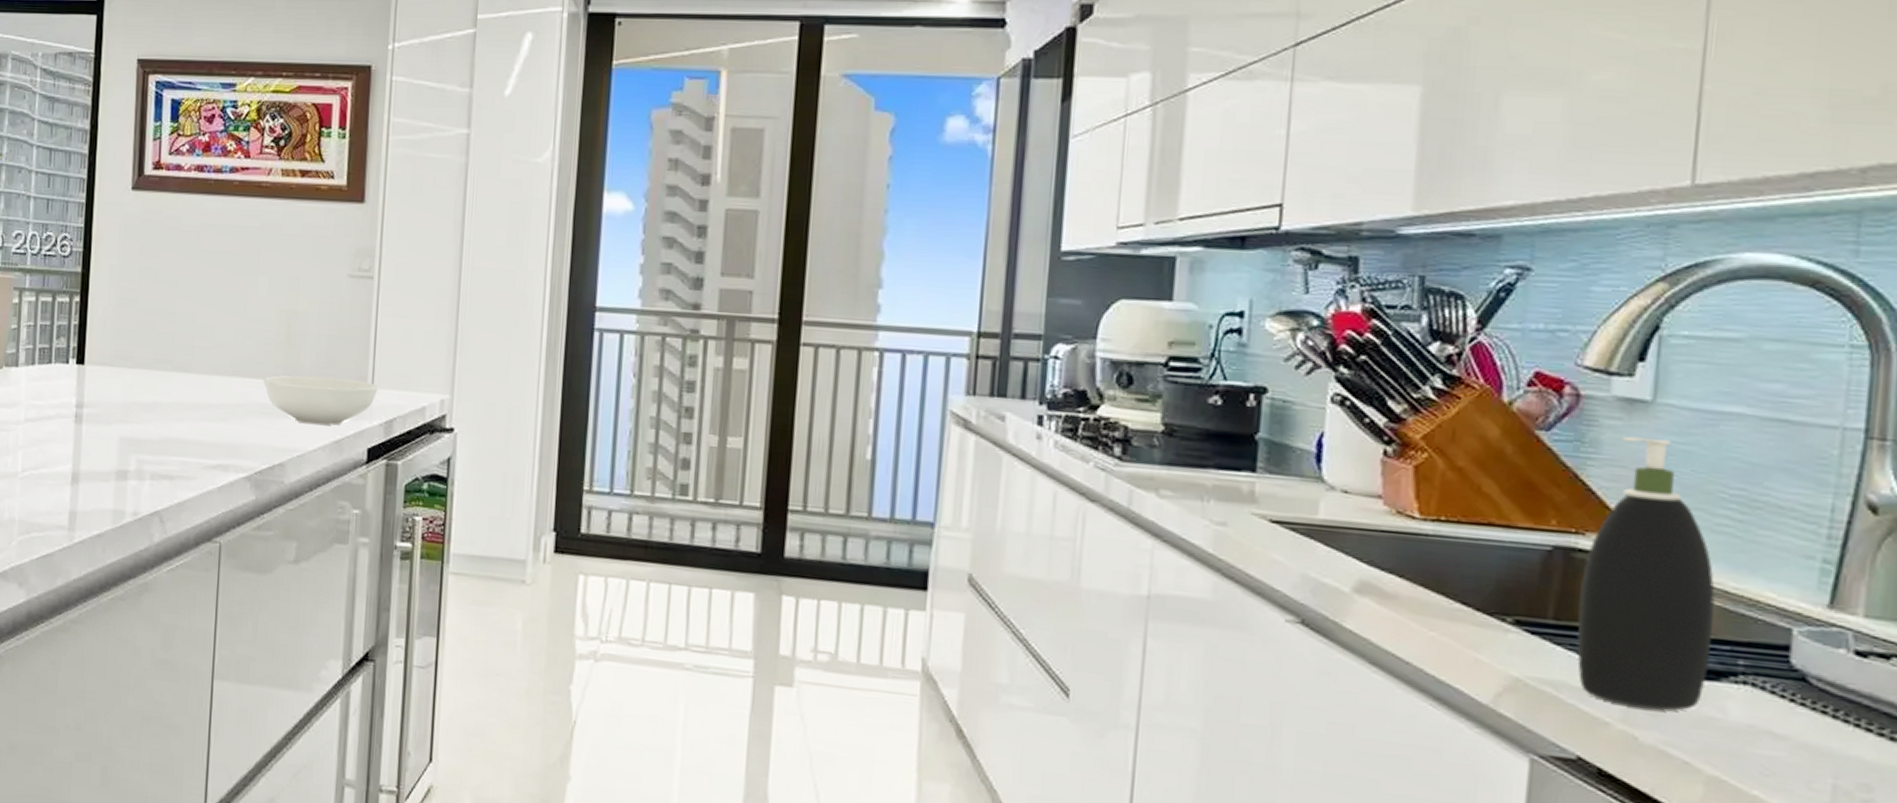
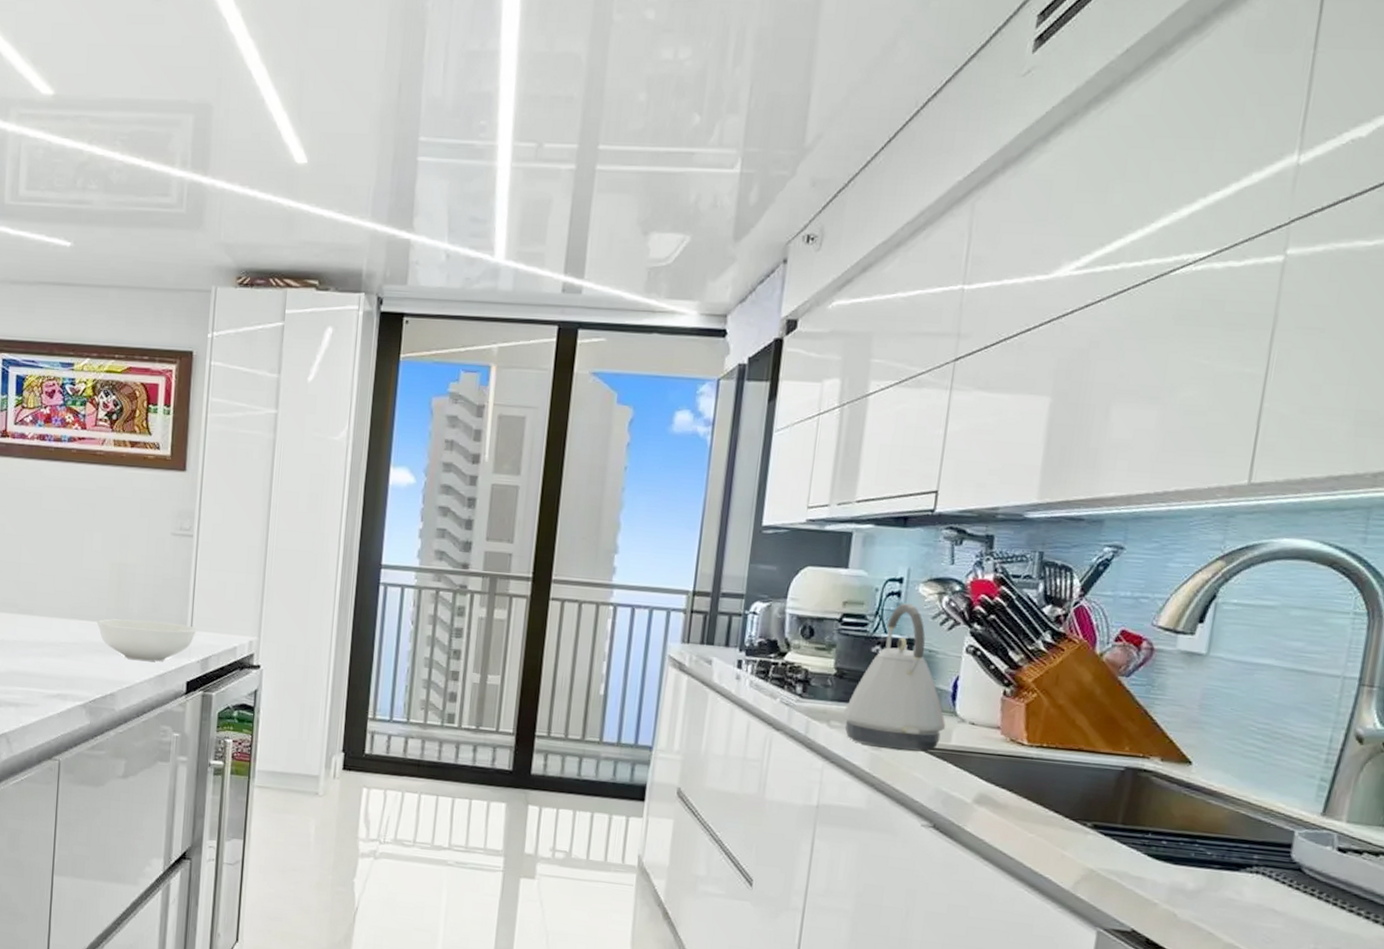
kettle: none [1176,342,1311,528] -> present [843,603,946,752]
soap dispenser: present [1577,436,1715,711] -> none [1137,682,1241,894]

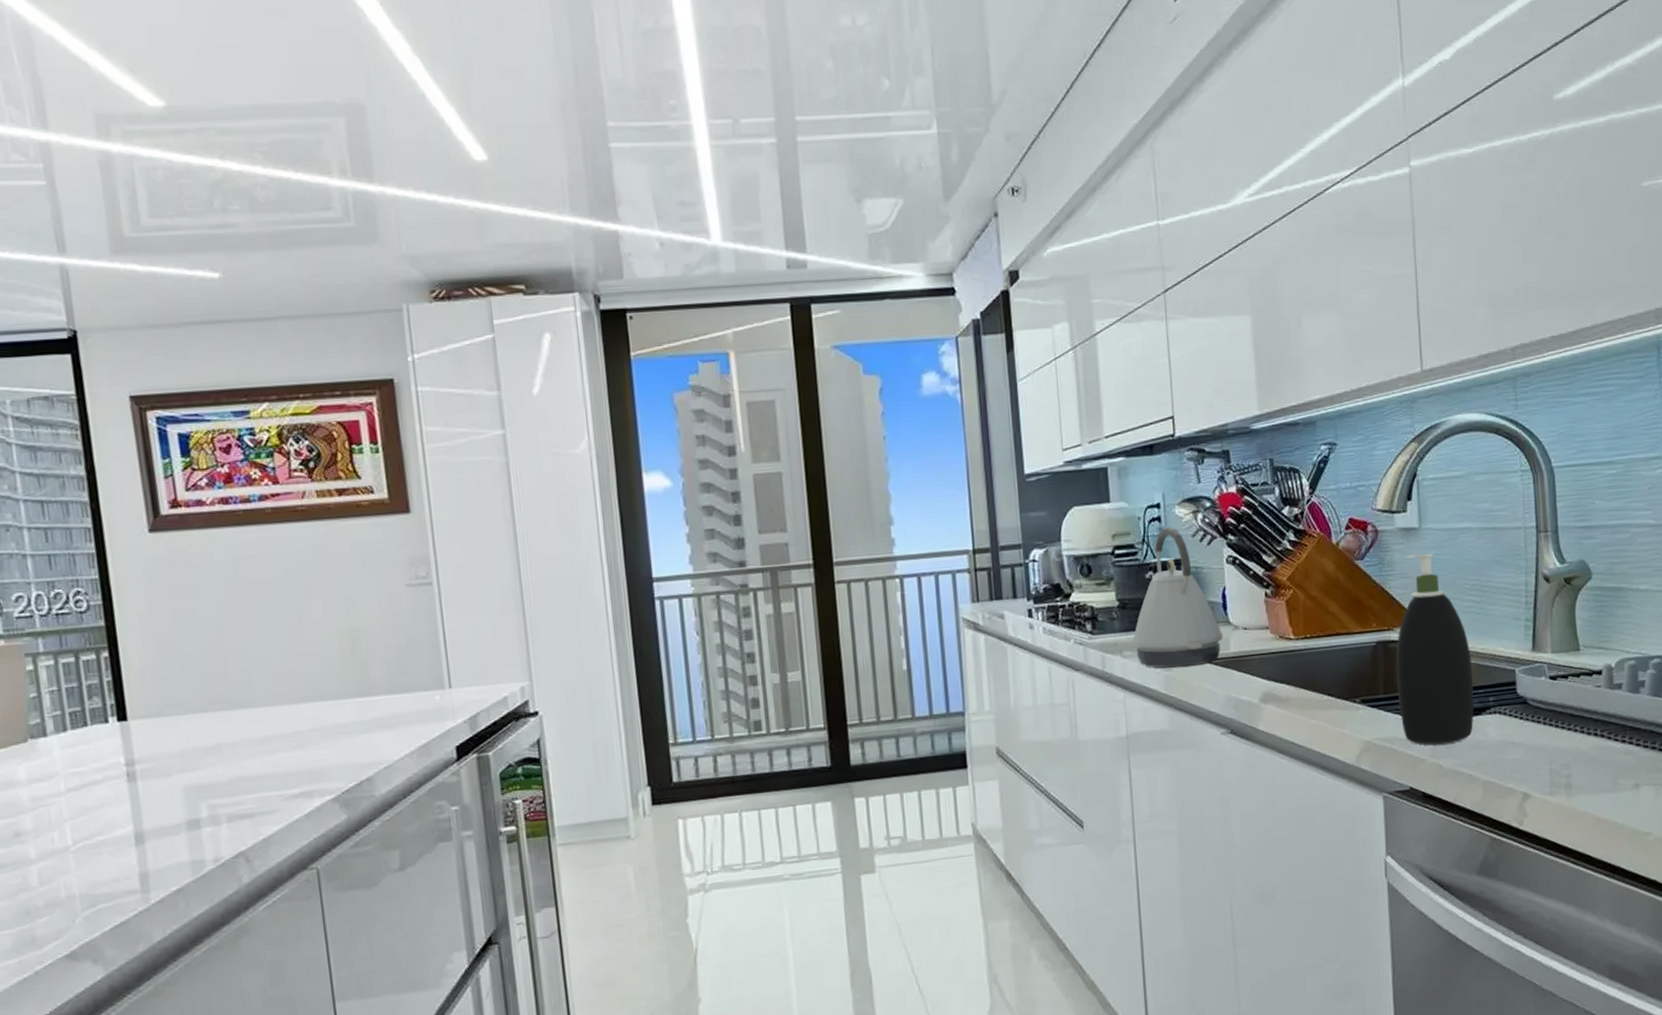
bowl: present [96,619,198,662] -> none [334,683,458,735]
soap dispenser: none [1137,682,1241,894] -> present [1396,553,1474,745]

